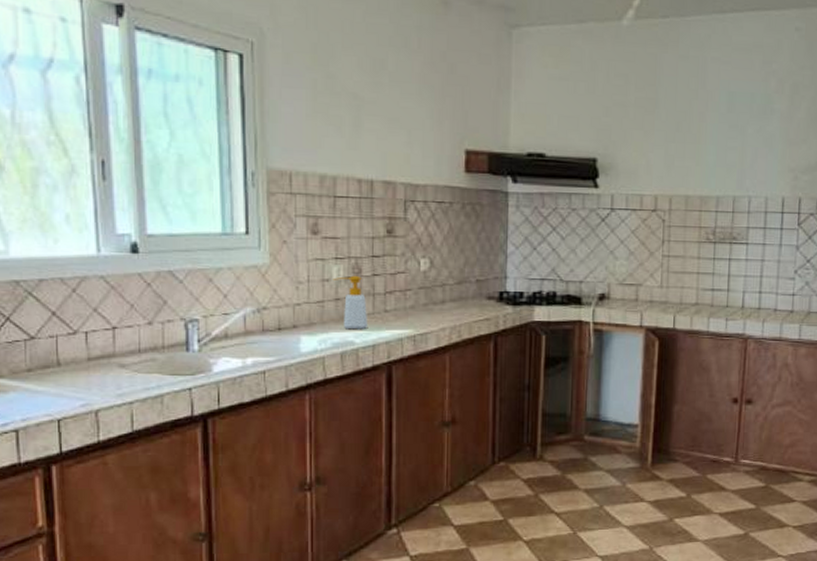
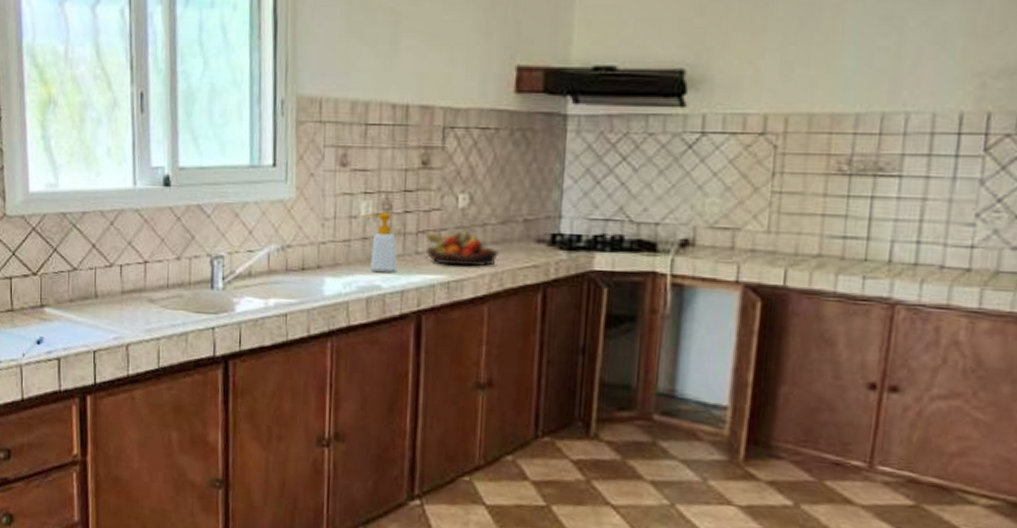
fruit bowl: none [393,291,456,322] -> present [426,231,499,267]

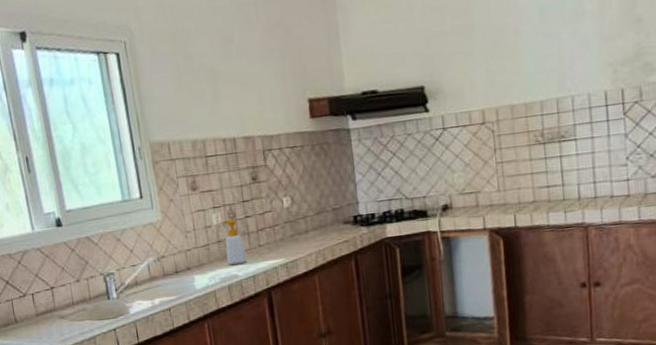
fruit bowl: present [426,231,499,267] -> none [264,224,319,252]

